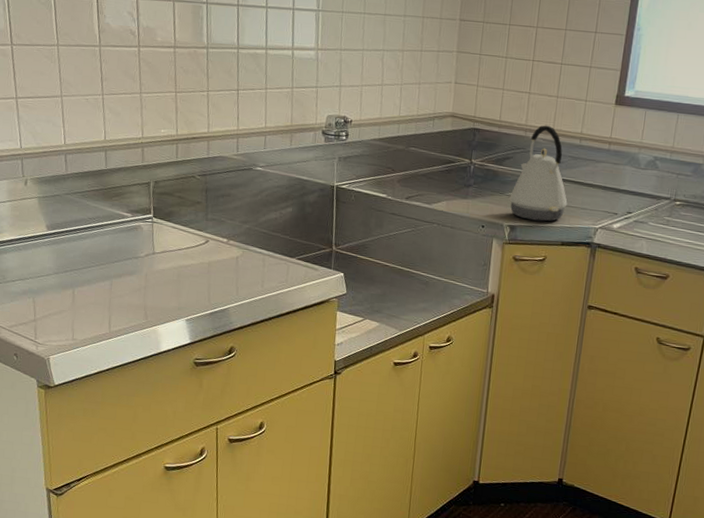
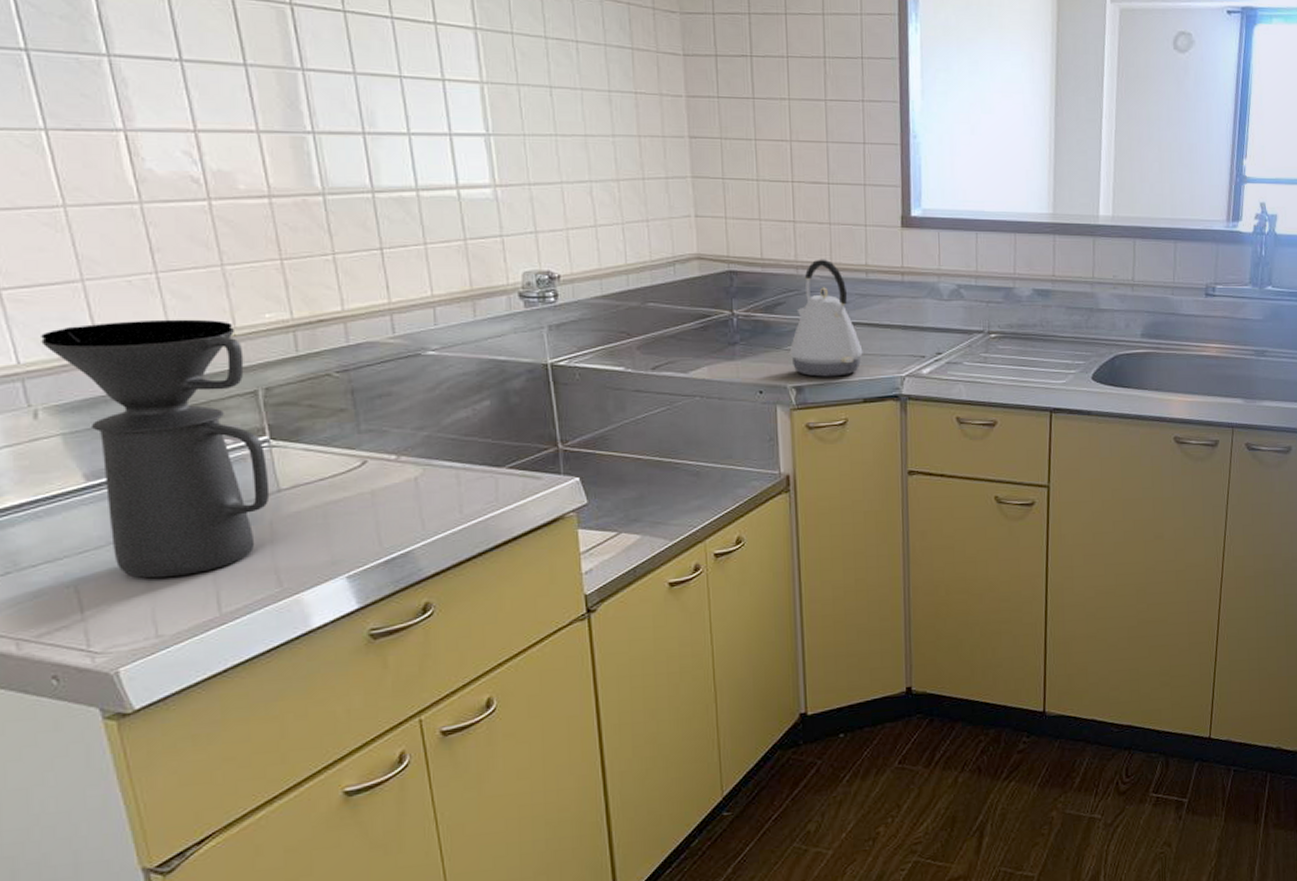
coffee maker: none [34,126,149,302] -> present [41,319,270,579]

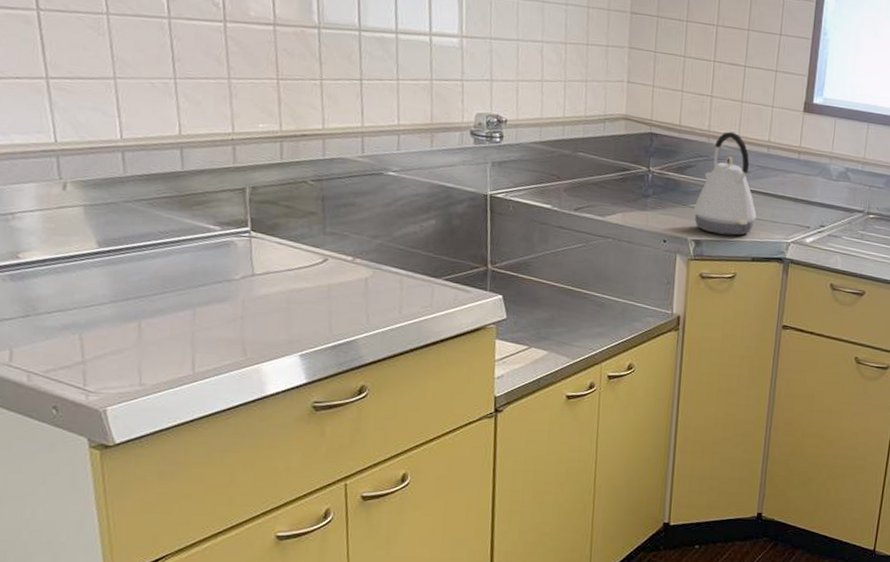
coffee maker: present [41,319,270,579] -> none [76,115,246,337]

